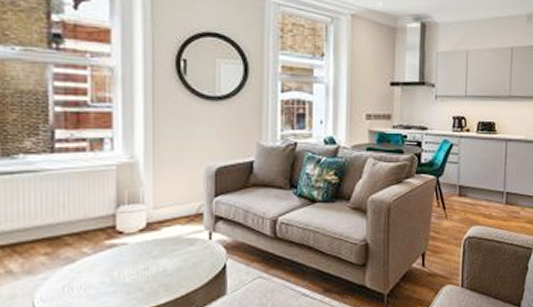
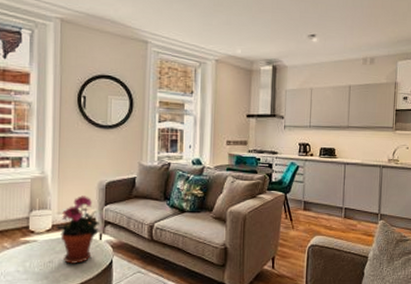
potted plant: none [151,185,208,272] -> present [55,196,99,265]

